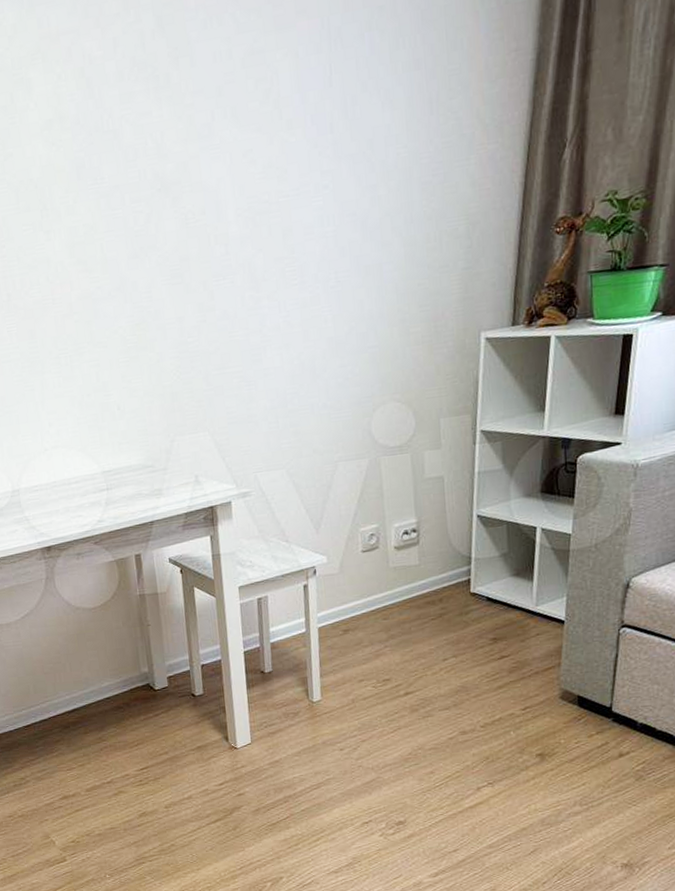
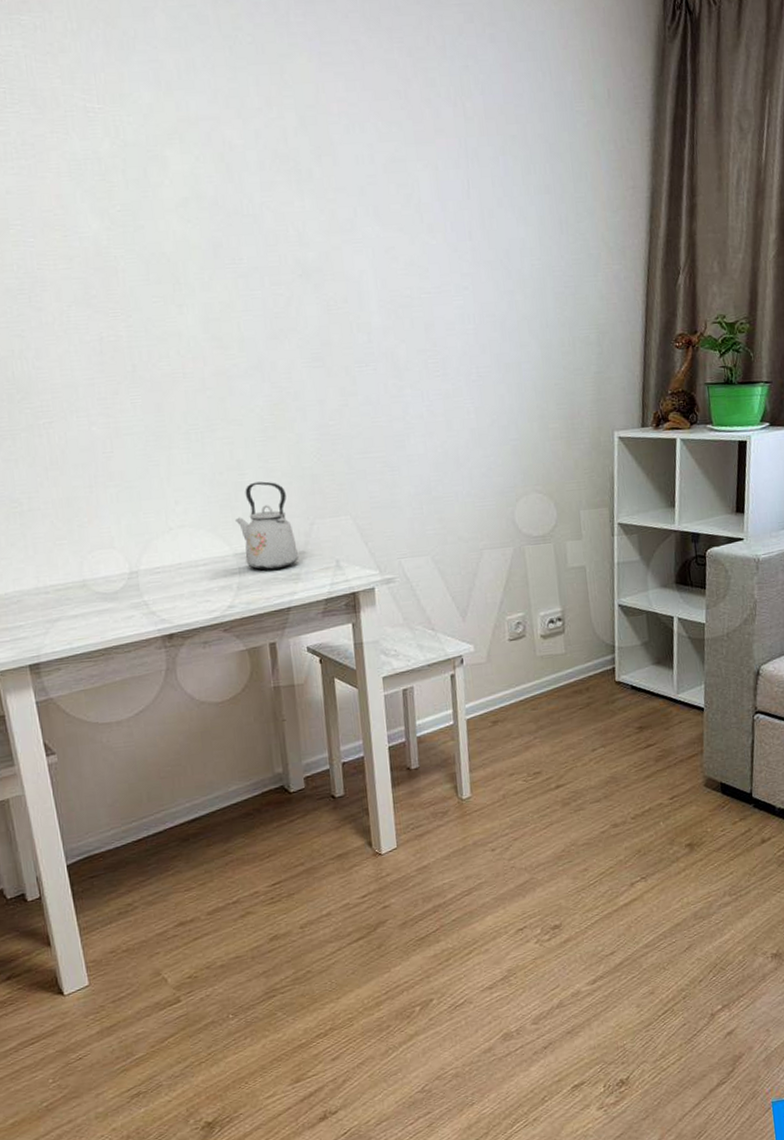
kettle: none [103,401,160,487] -> present [236,481,298,571]

